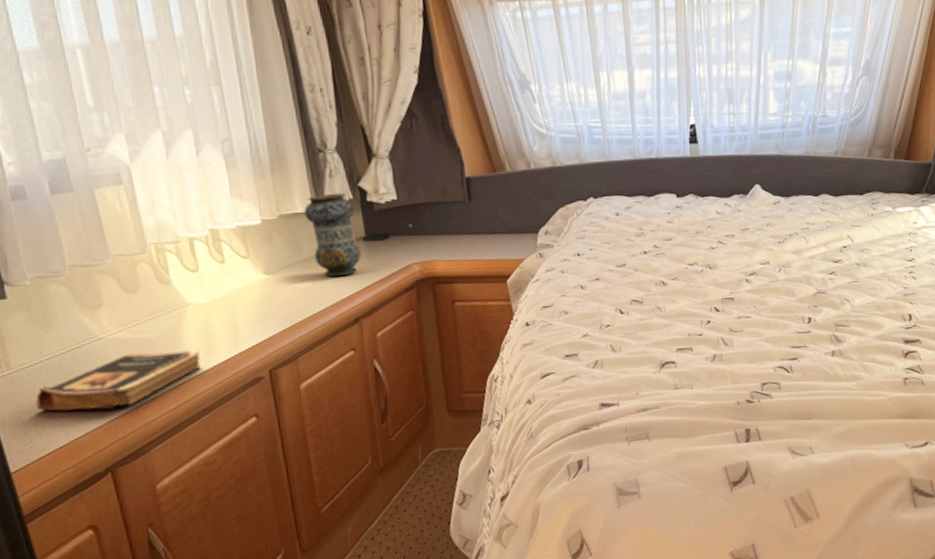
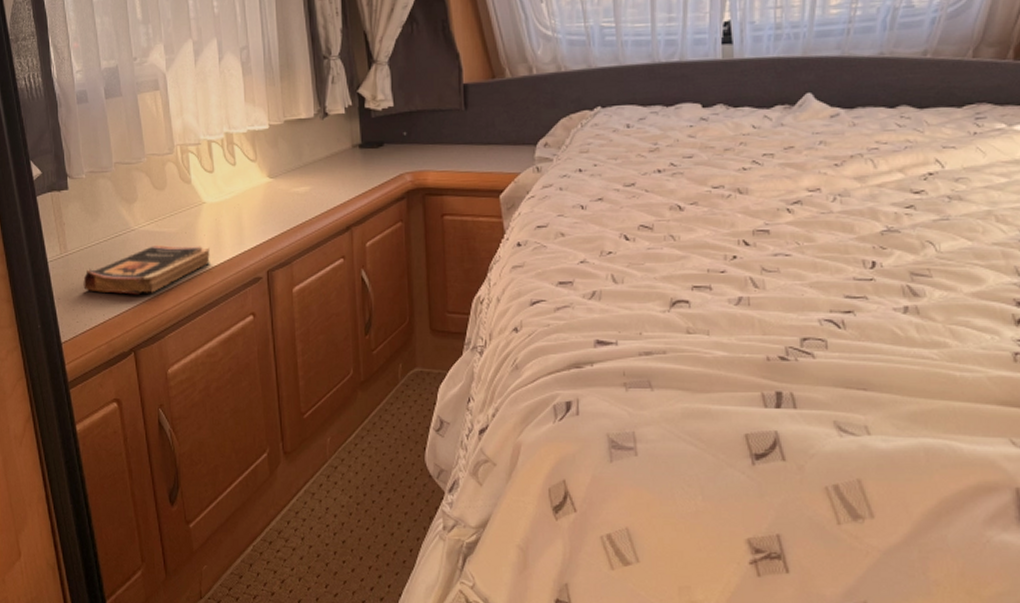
vase: present [304,192,362,277] -> none [307,99,356,184]

